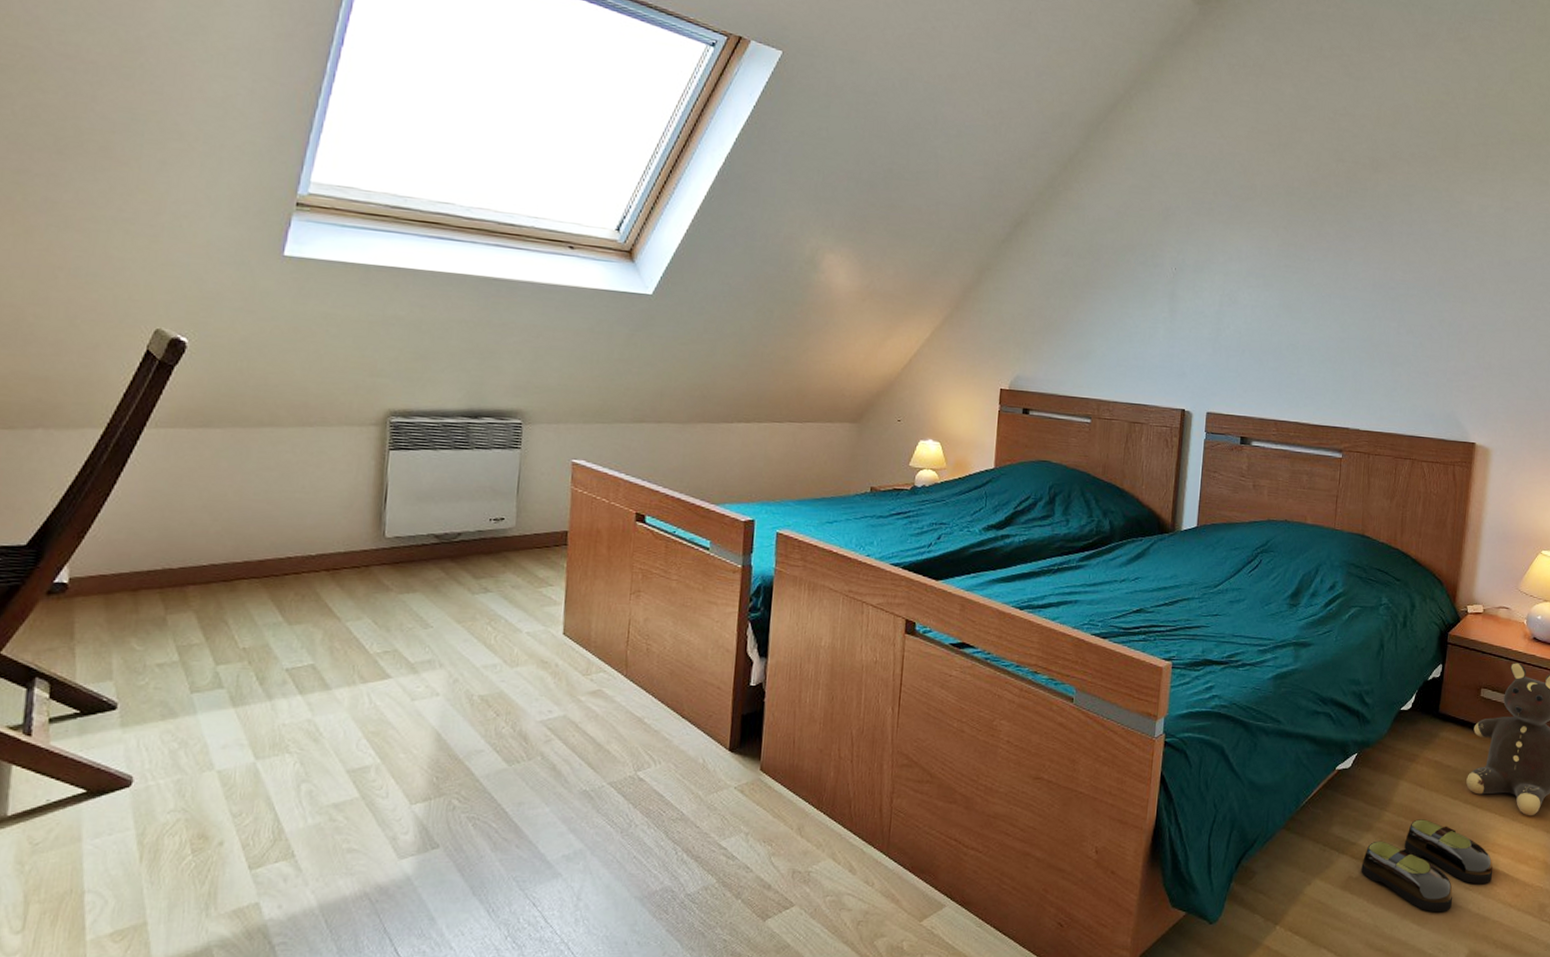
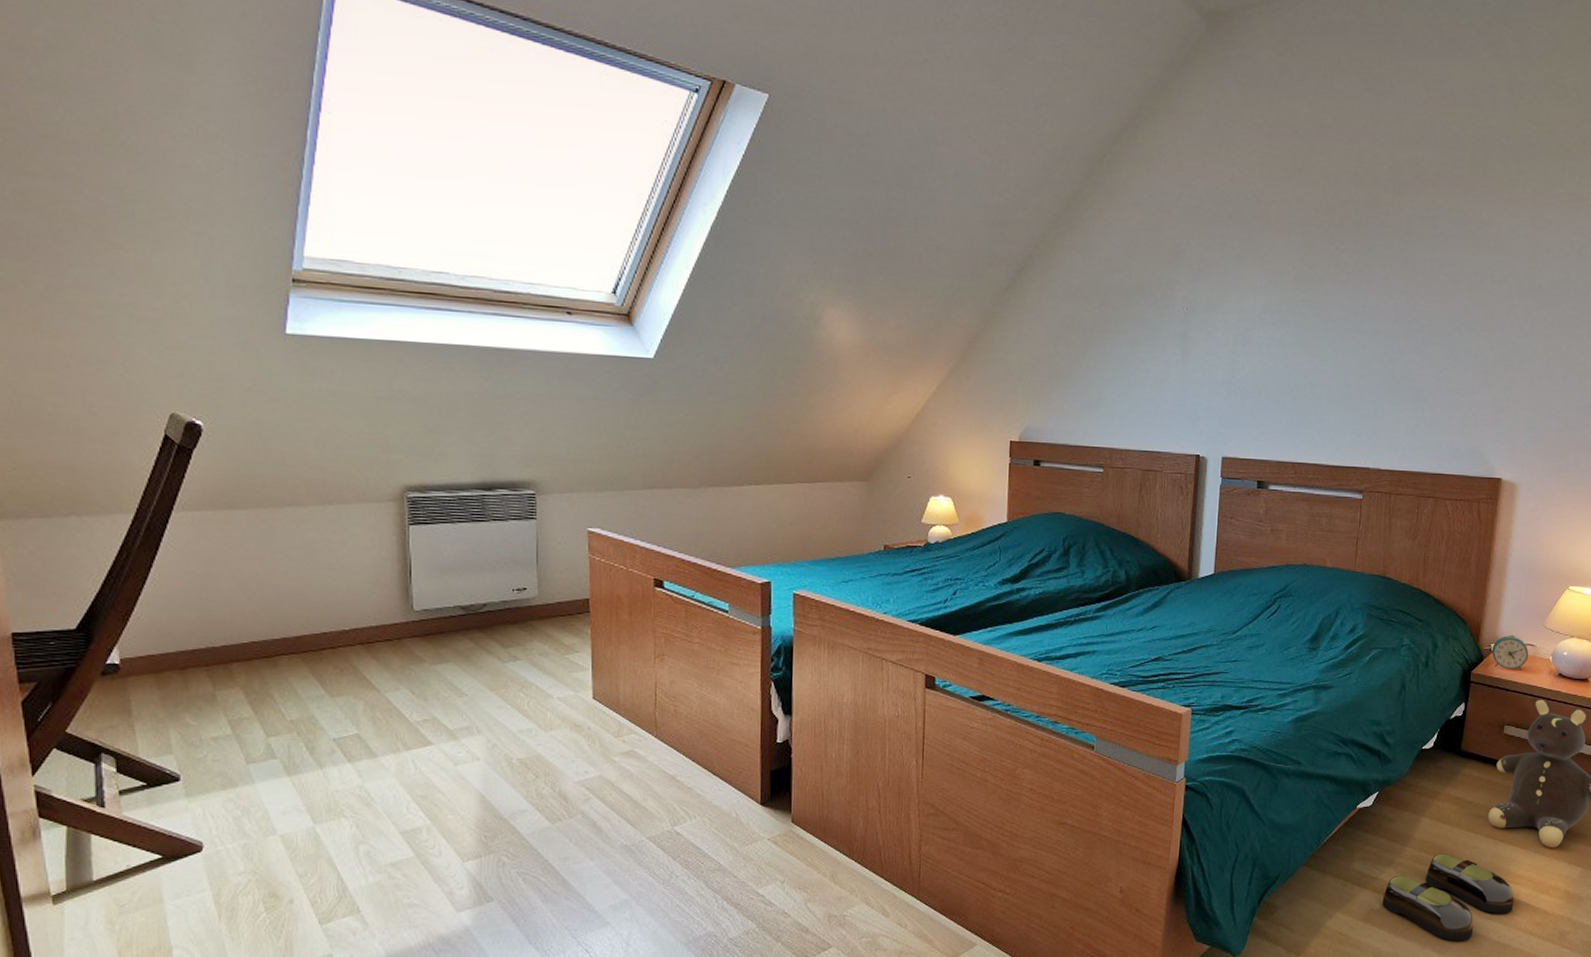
alarm clock: none [1468,597,1504,633] -> present [1491,634,1529,671]

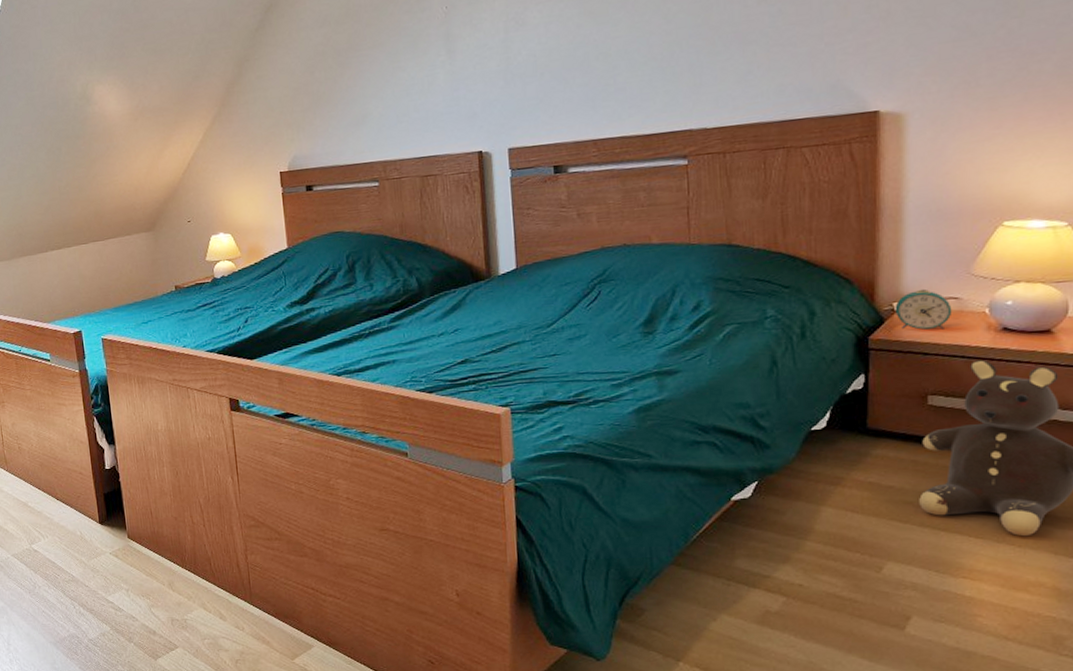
slippers: present [1382,853,1514,942] -> none [781,547,973,647]

